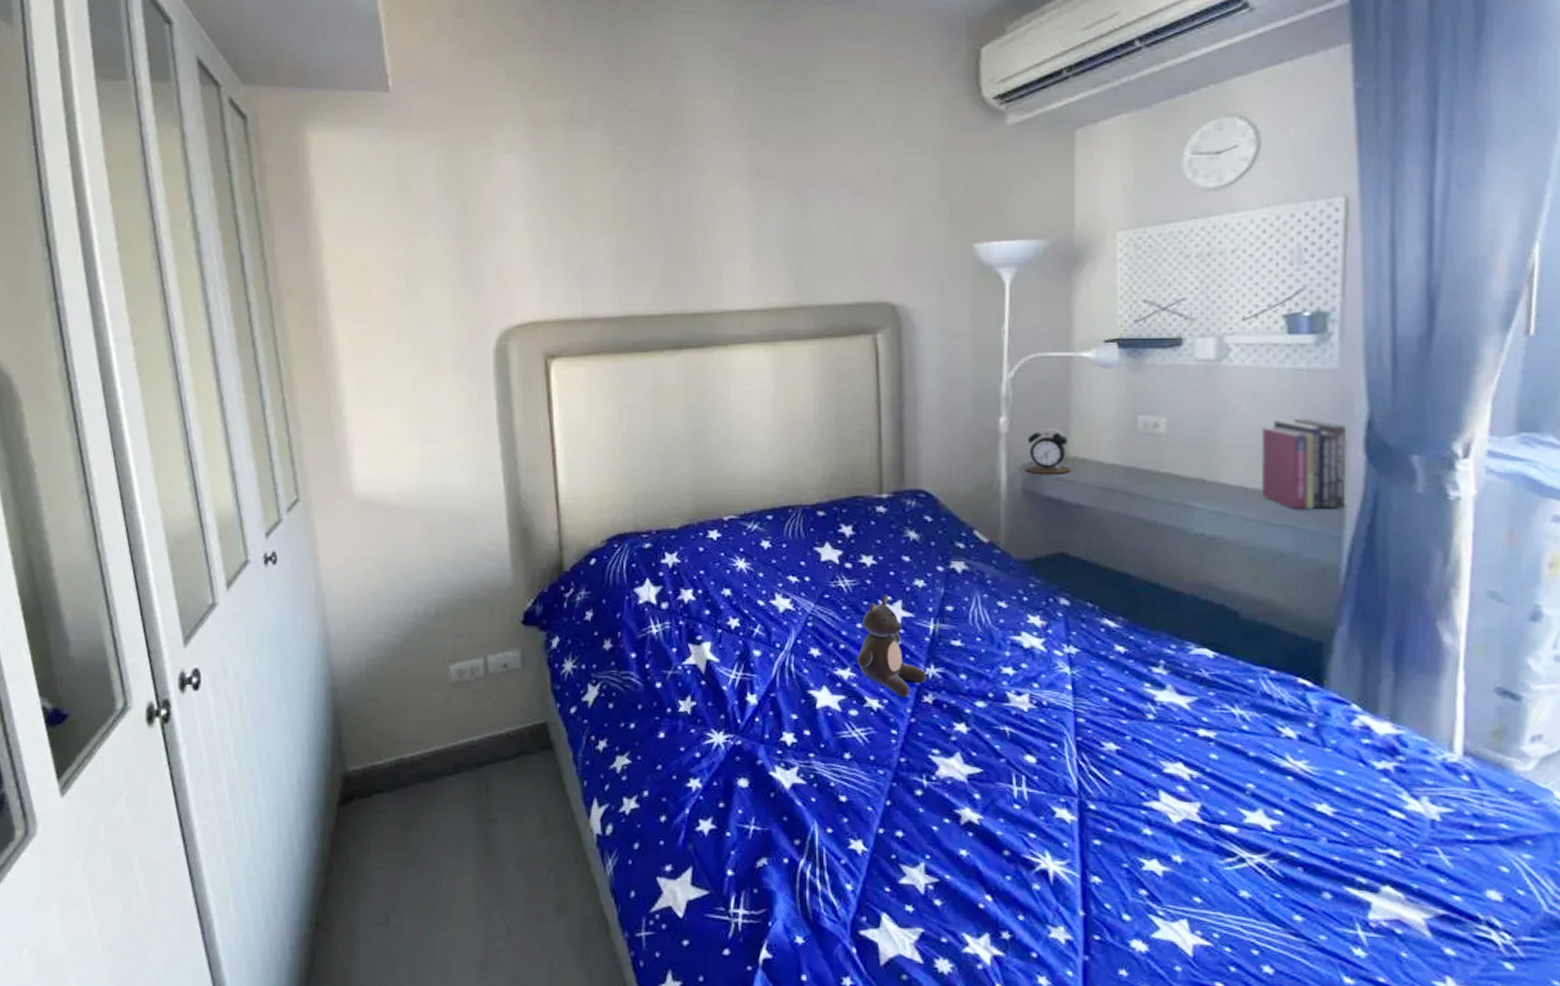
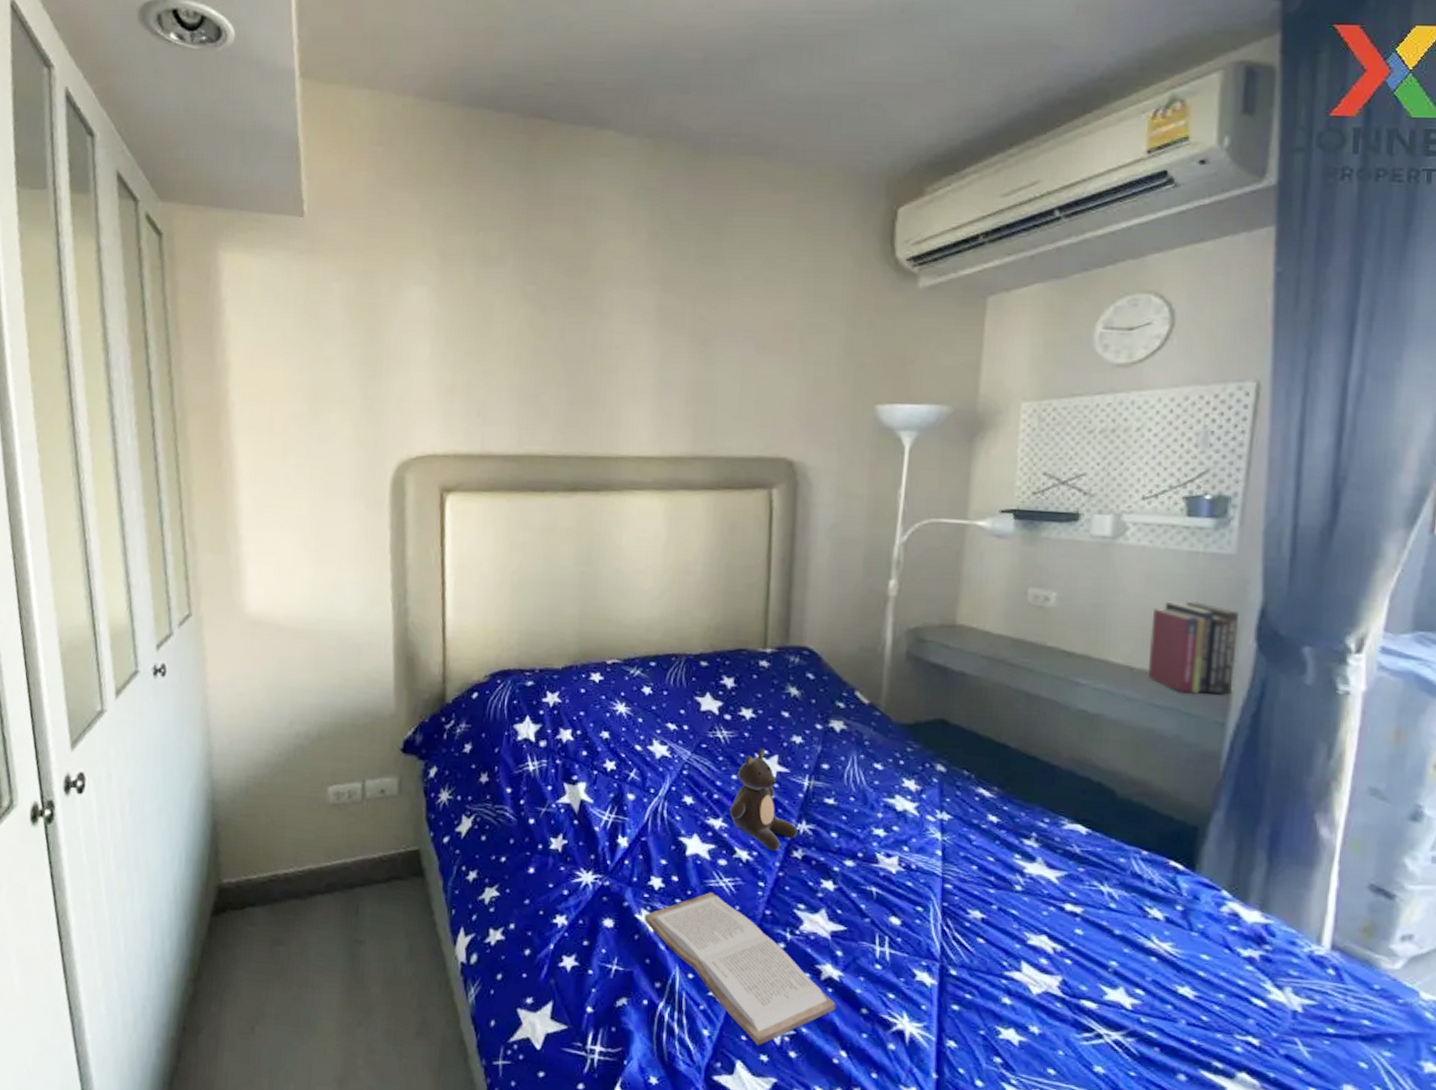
book: none [778,743,978,897] -> present [643,891,836,1046]
alarm clock: present [1024,428,1071,474] -> none [910,594,957,641]

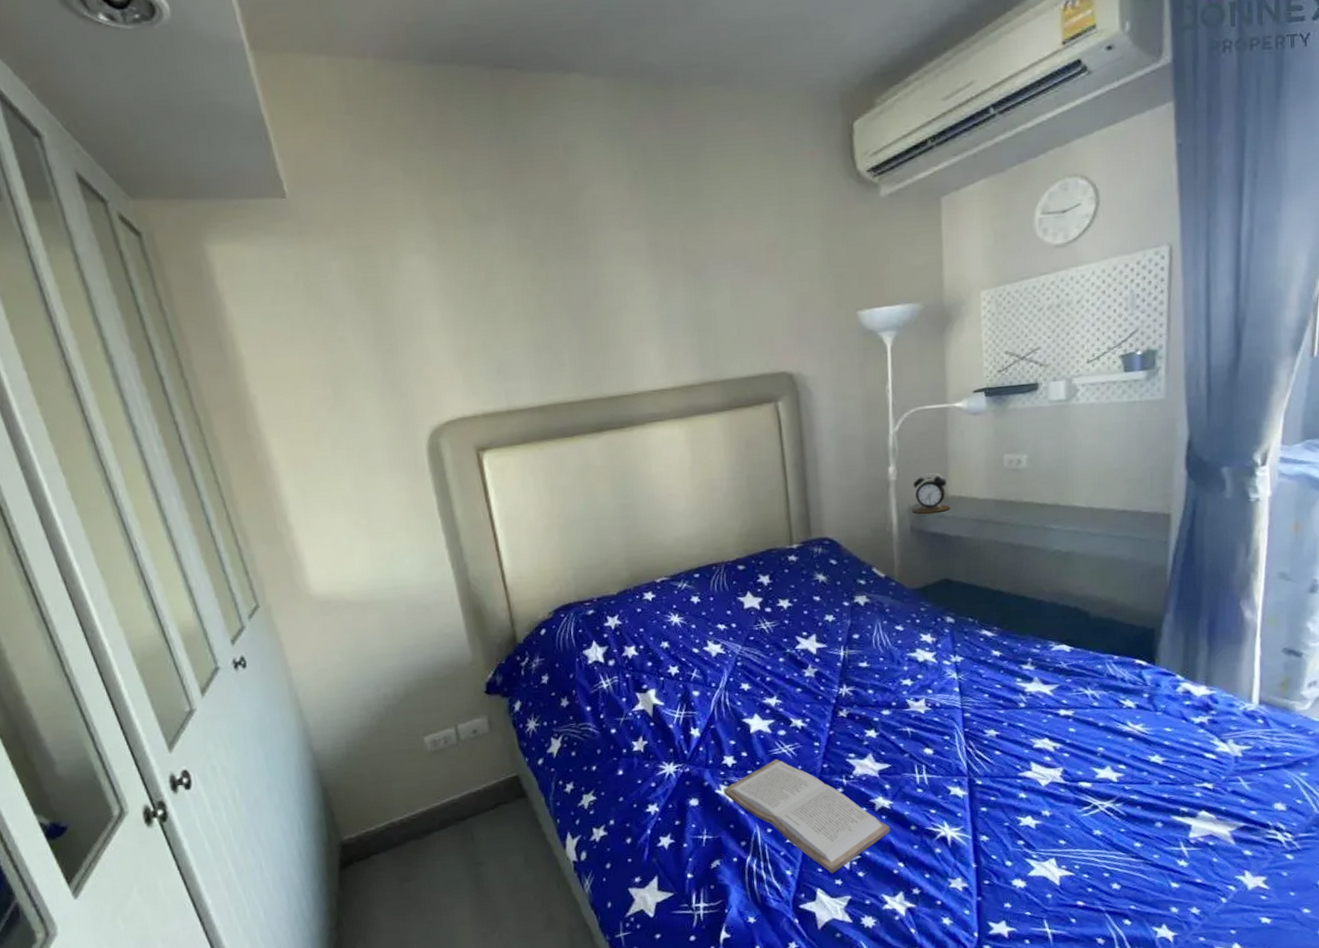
teddy bear: present [729,749,798,852] -> none [781,631,841,715]
alarm clock: none [910,594,957,641] -> present [912,472,950,514]
books: present [1147,601,1240,695] -> none [1104,444,1172,522]

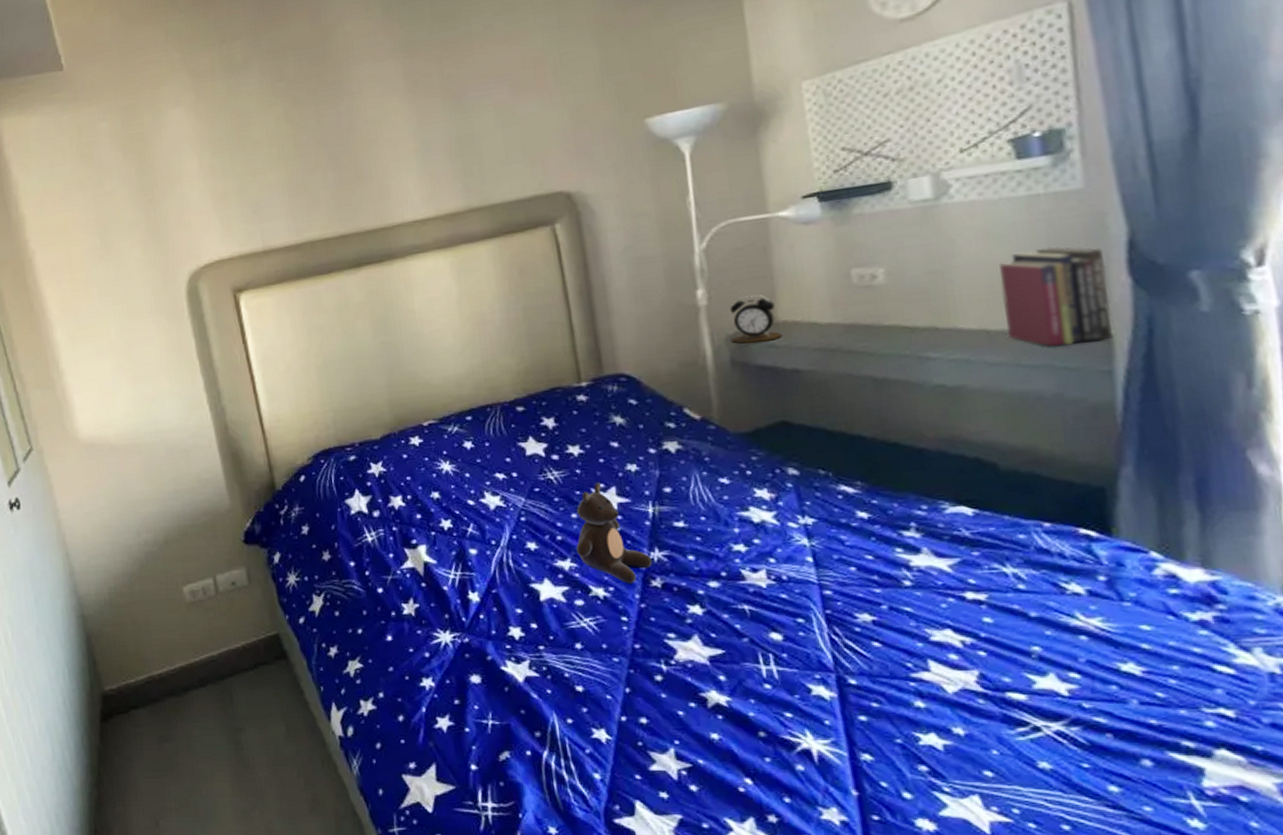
book: present [723,758,891,874] -> none [510,633,731,784]
teddy bear: none [781,631,841,715] -> present [576,483,653,584]
books: none [1104,444,1172,522] -> present [999,246,1113,346]

